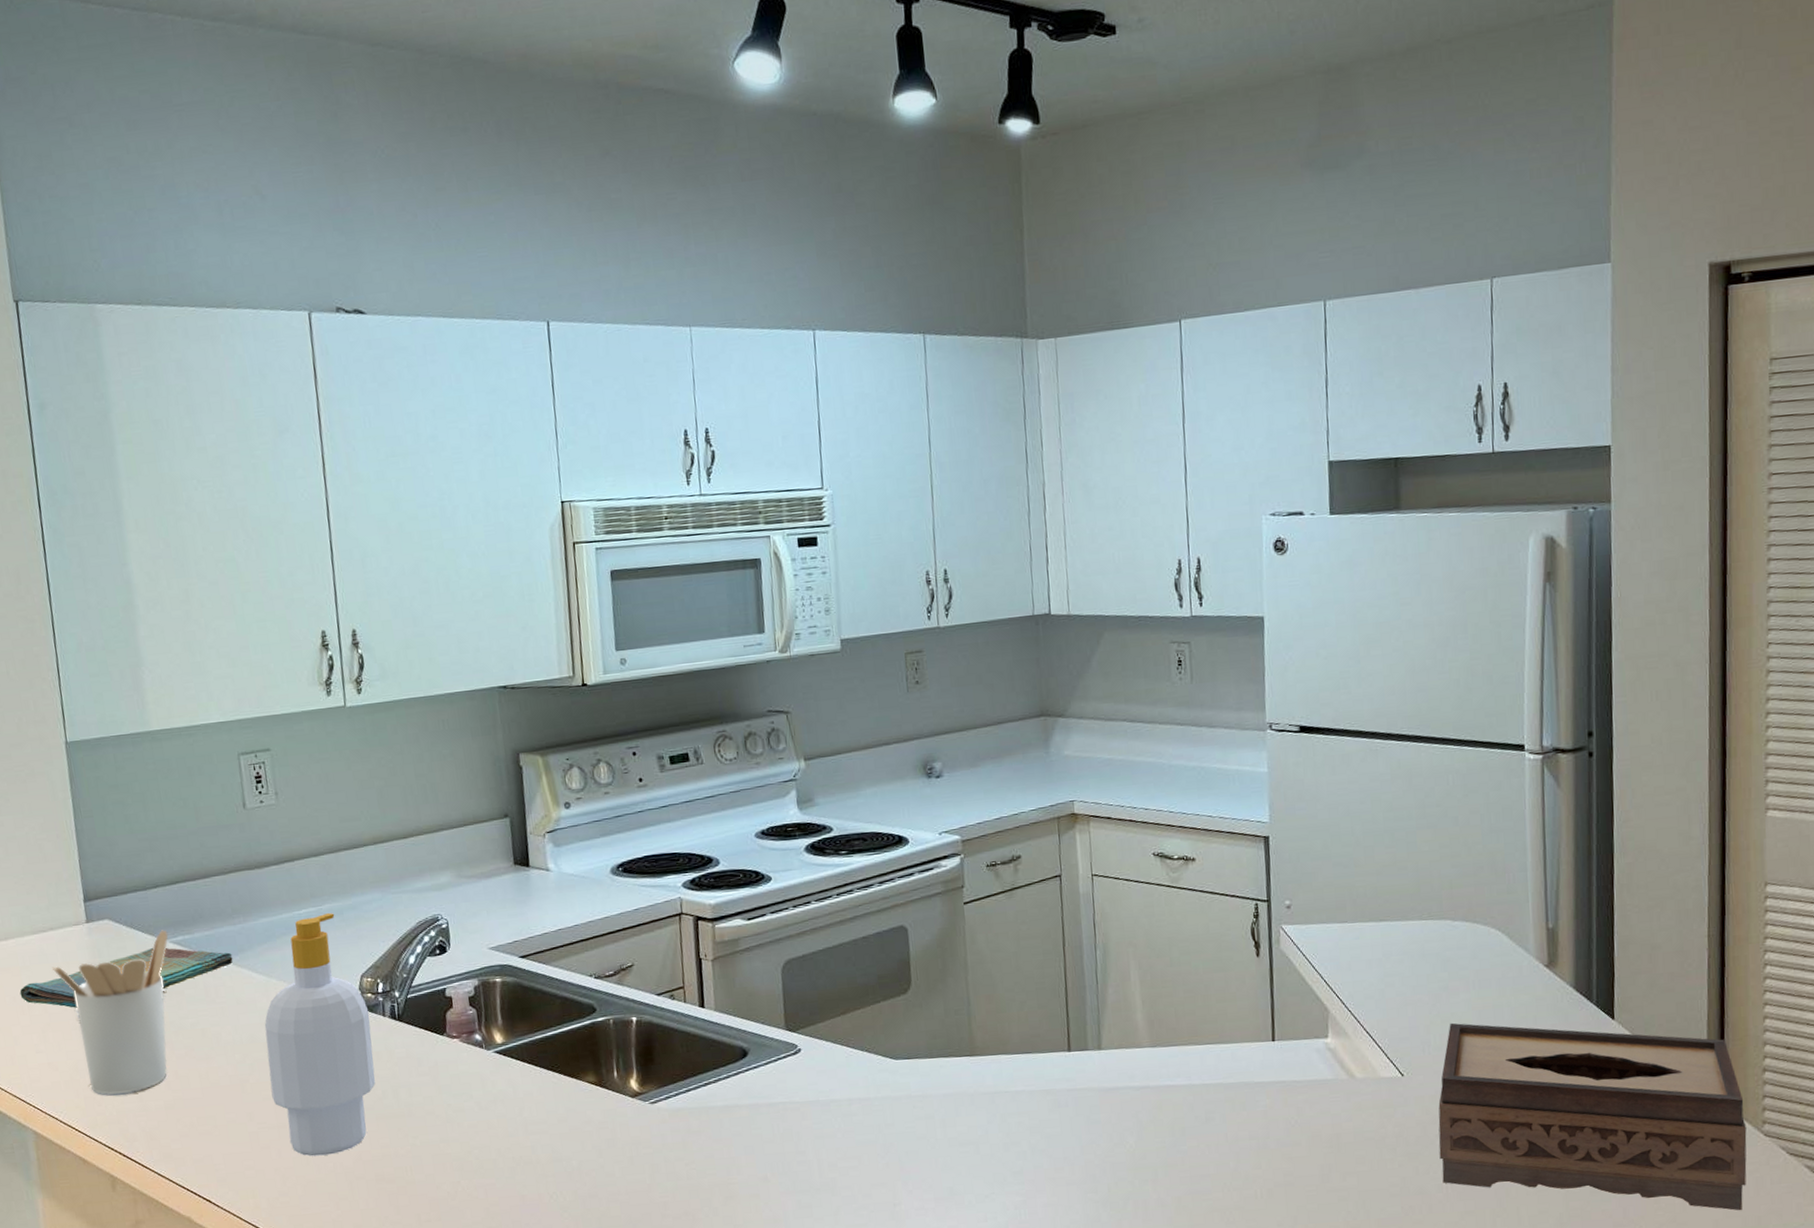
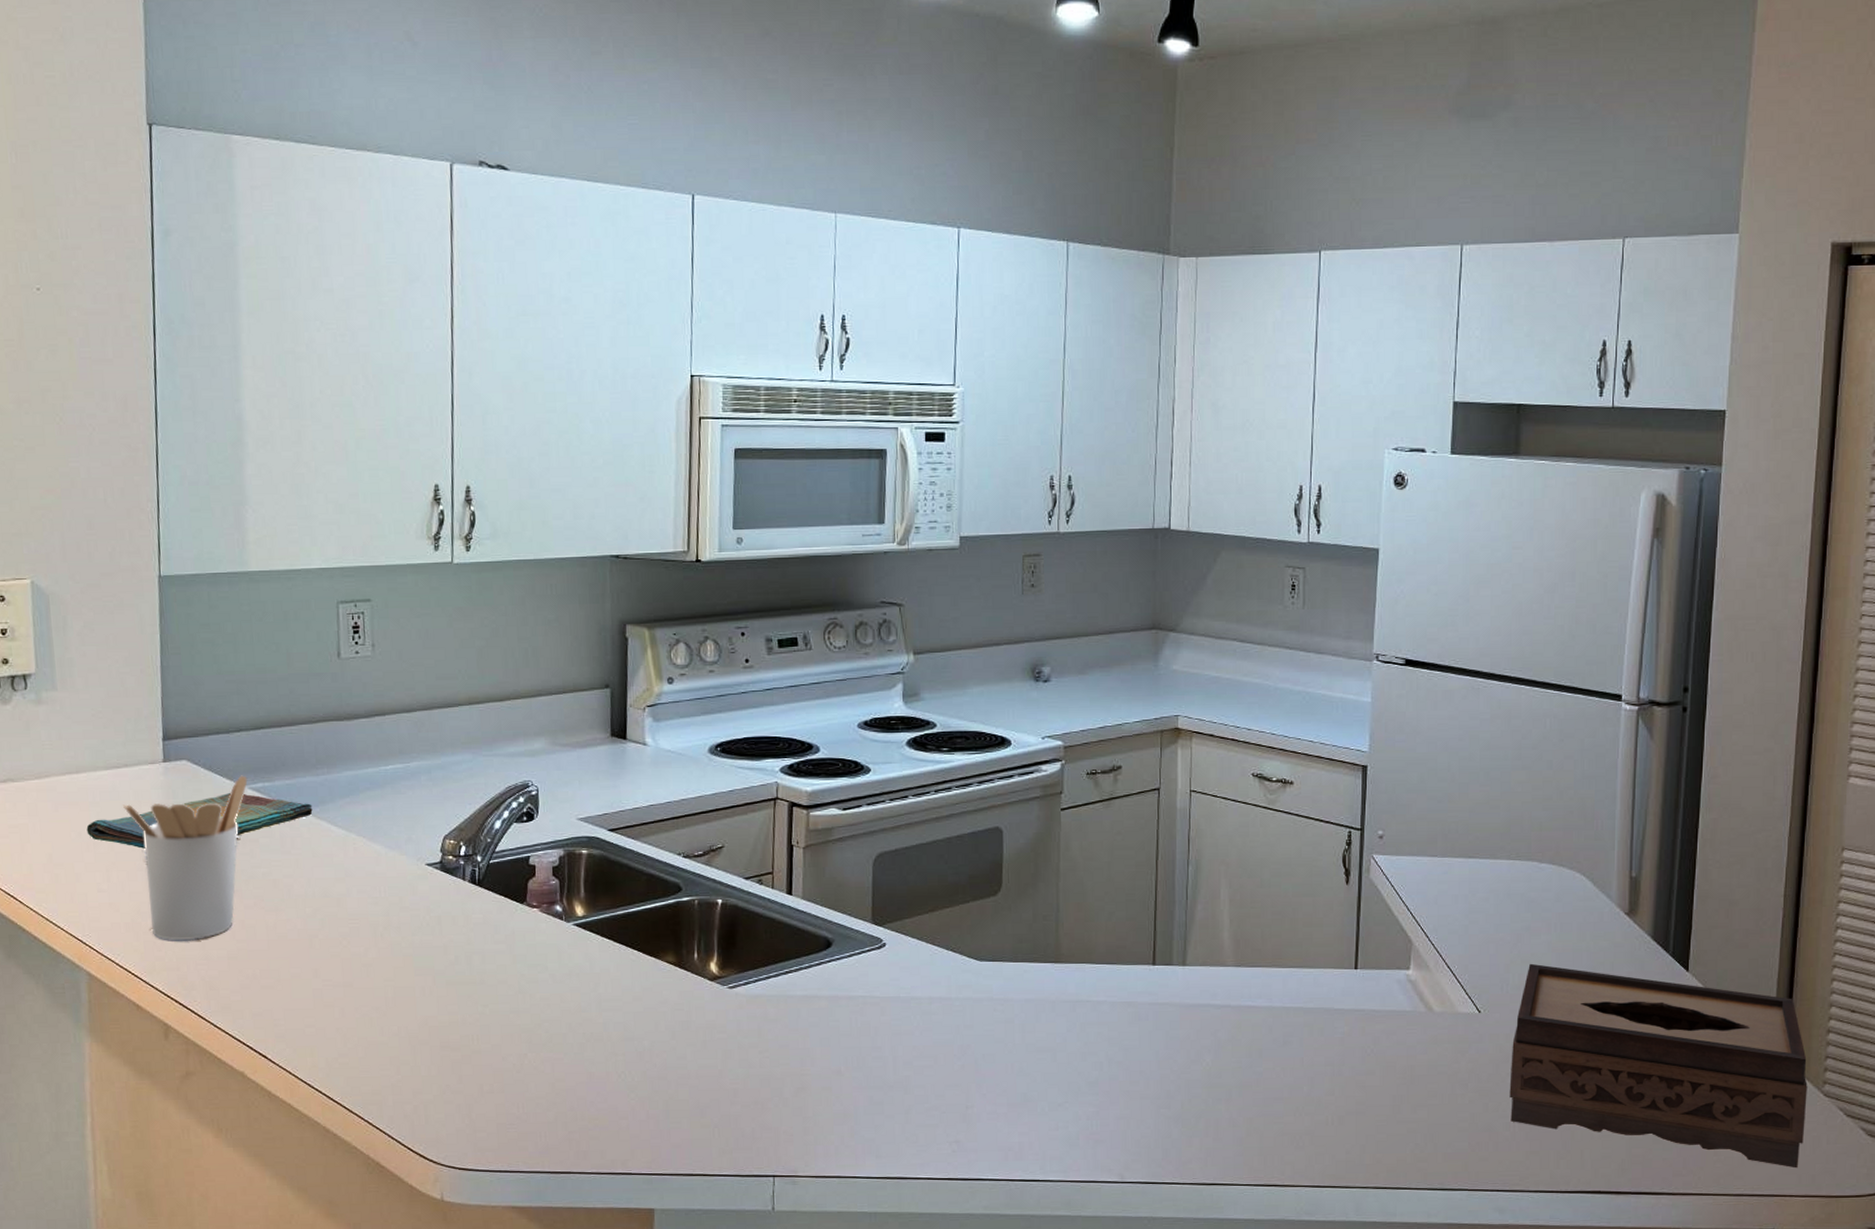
soap bottle: present [264,913,376,1157] -> none [339,771,449,1018]

